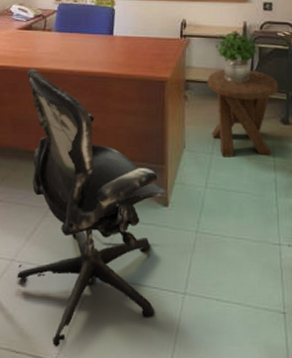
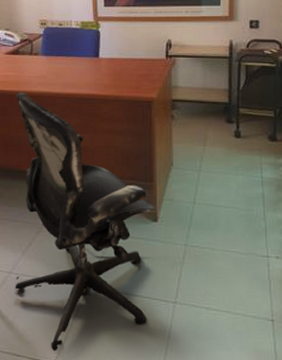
music stool: present [207,69,279,158] -> none [193,88,266,174]
potted plant: present [216,30,256,82] -> none [202,49,243,101]

